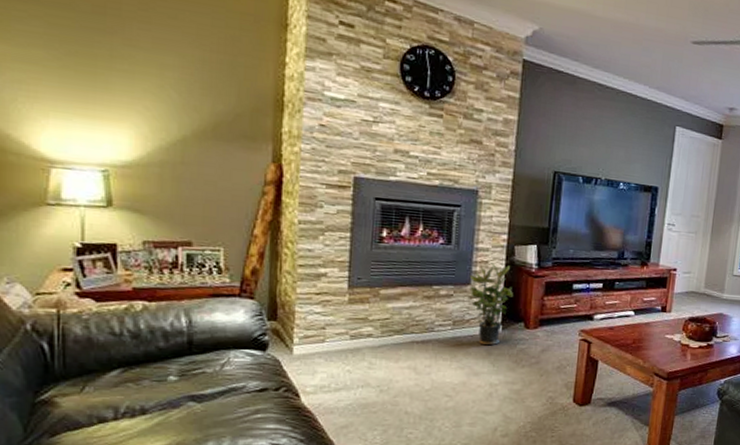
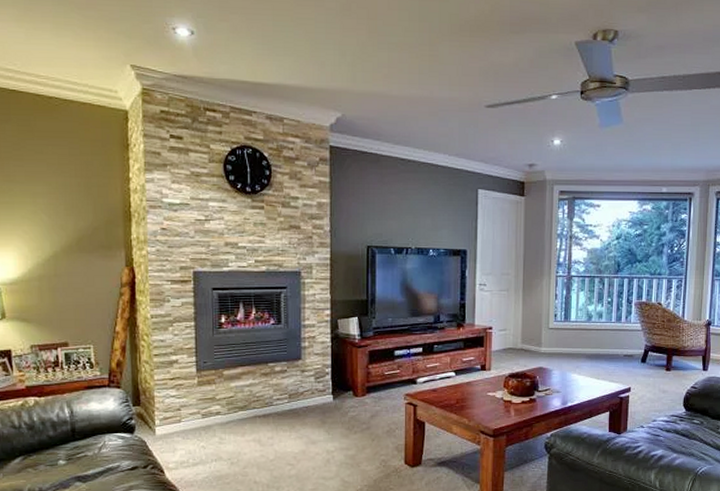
potted plant: present [469,262,513,346] -> none [299,337,340,415]

